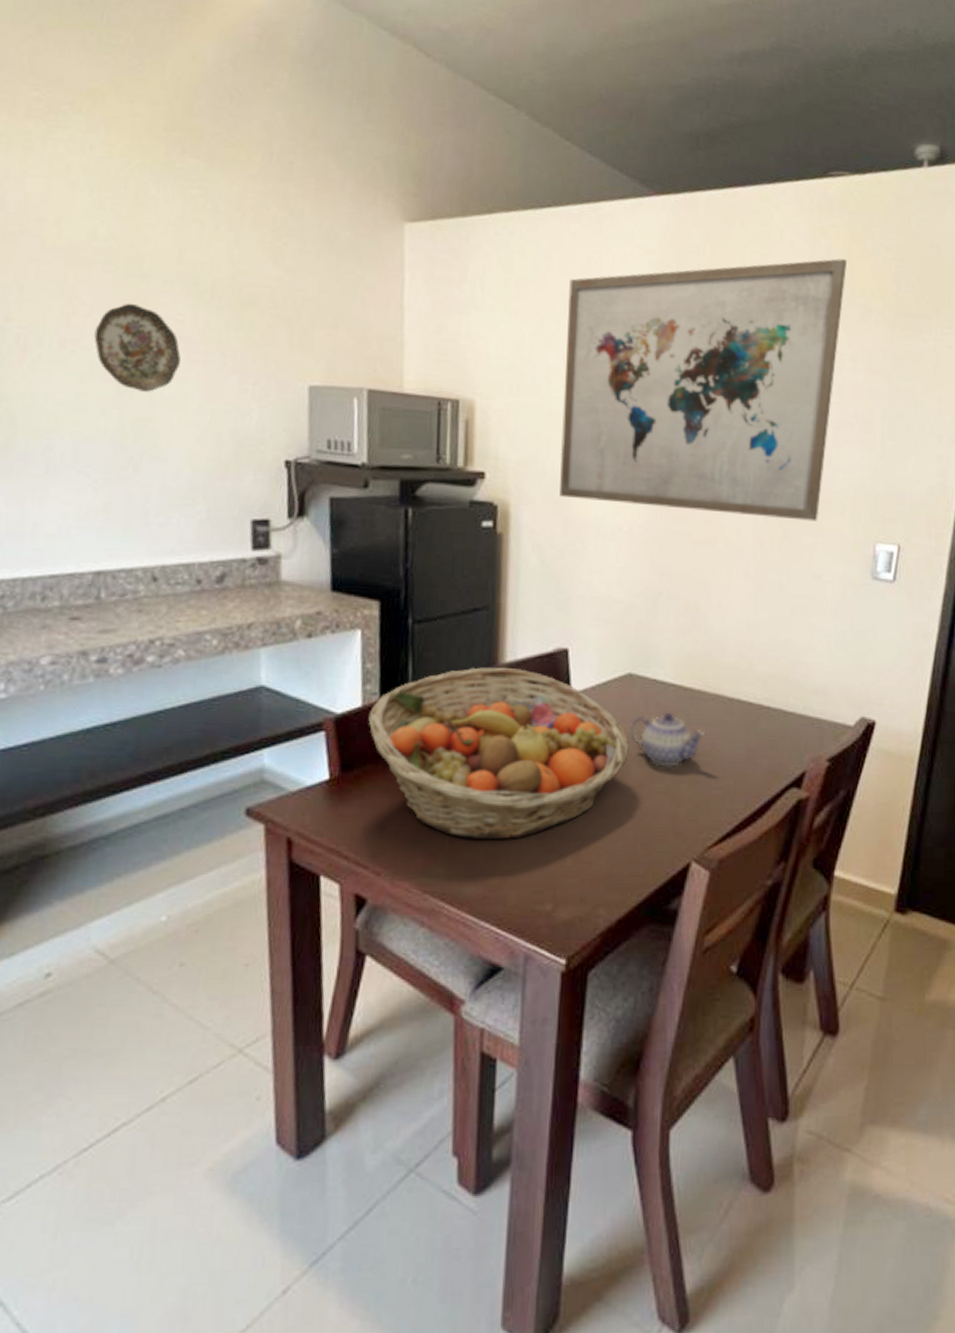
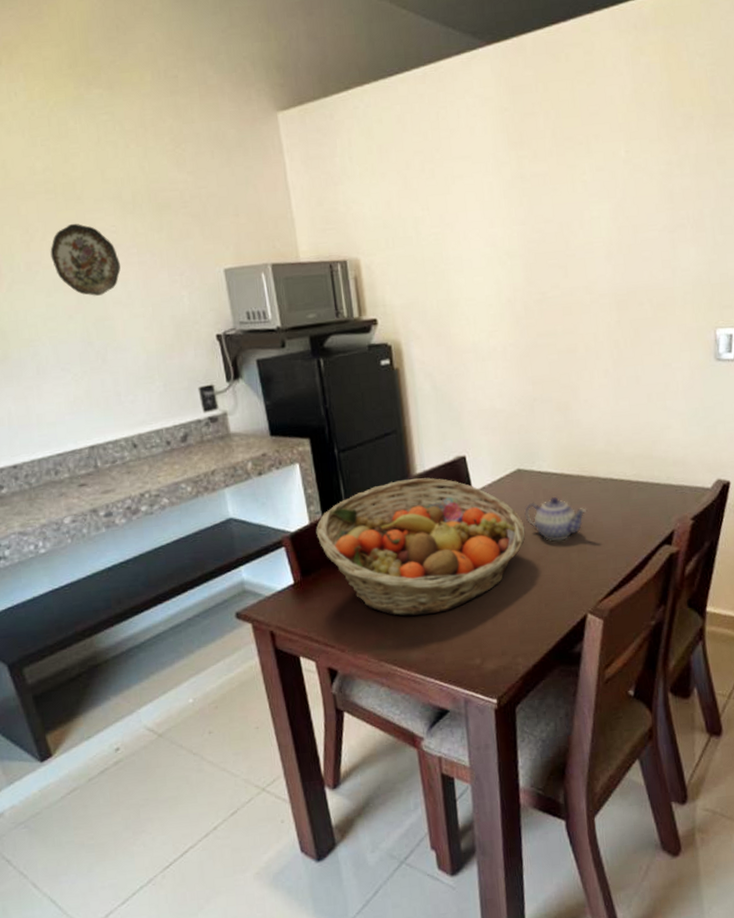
wall art: present [560,258,848,521] -> none [423,72,667,330]

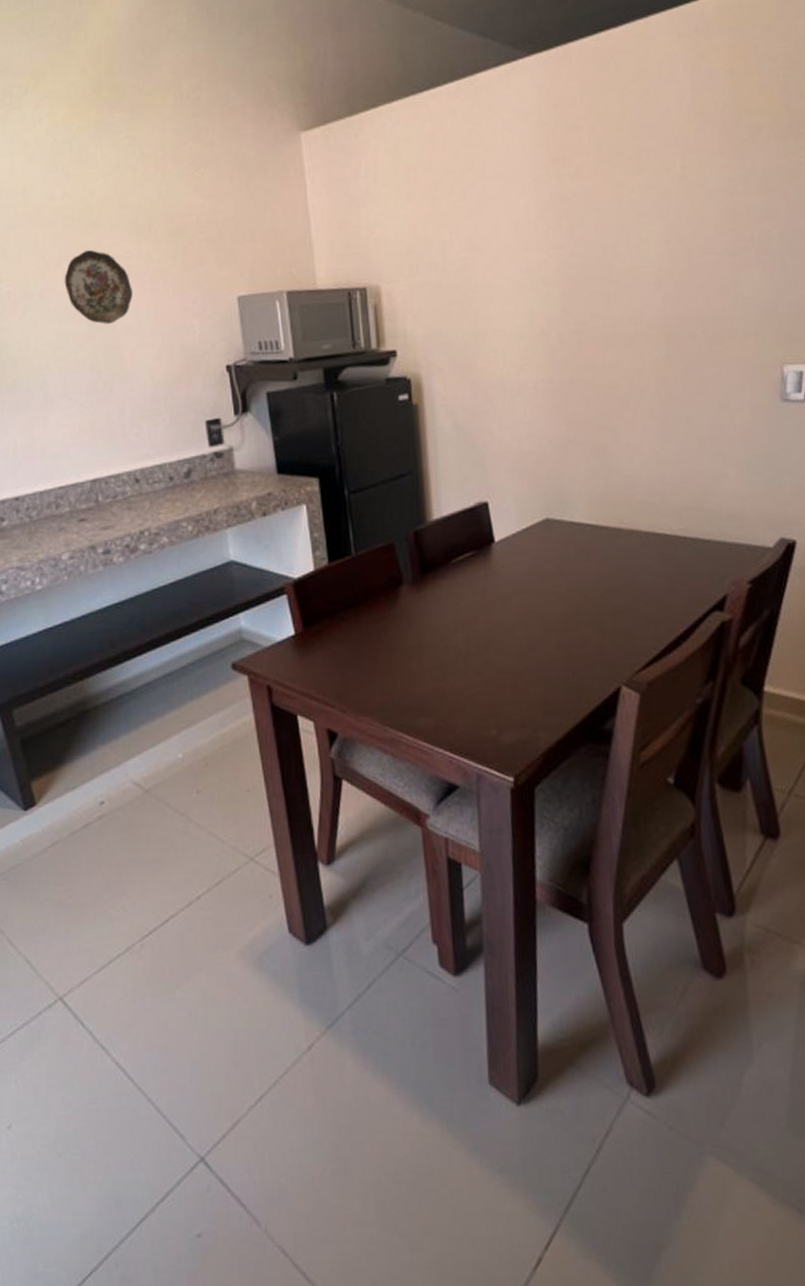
fruit basket: present [316,477,525,616] -> none [321,524,553,677]
teapot: present [524,496,586,542] -> none [552,550,624,602]

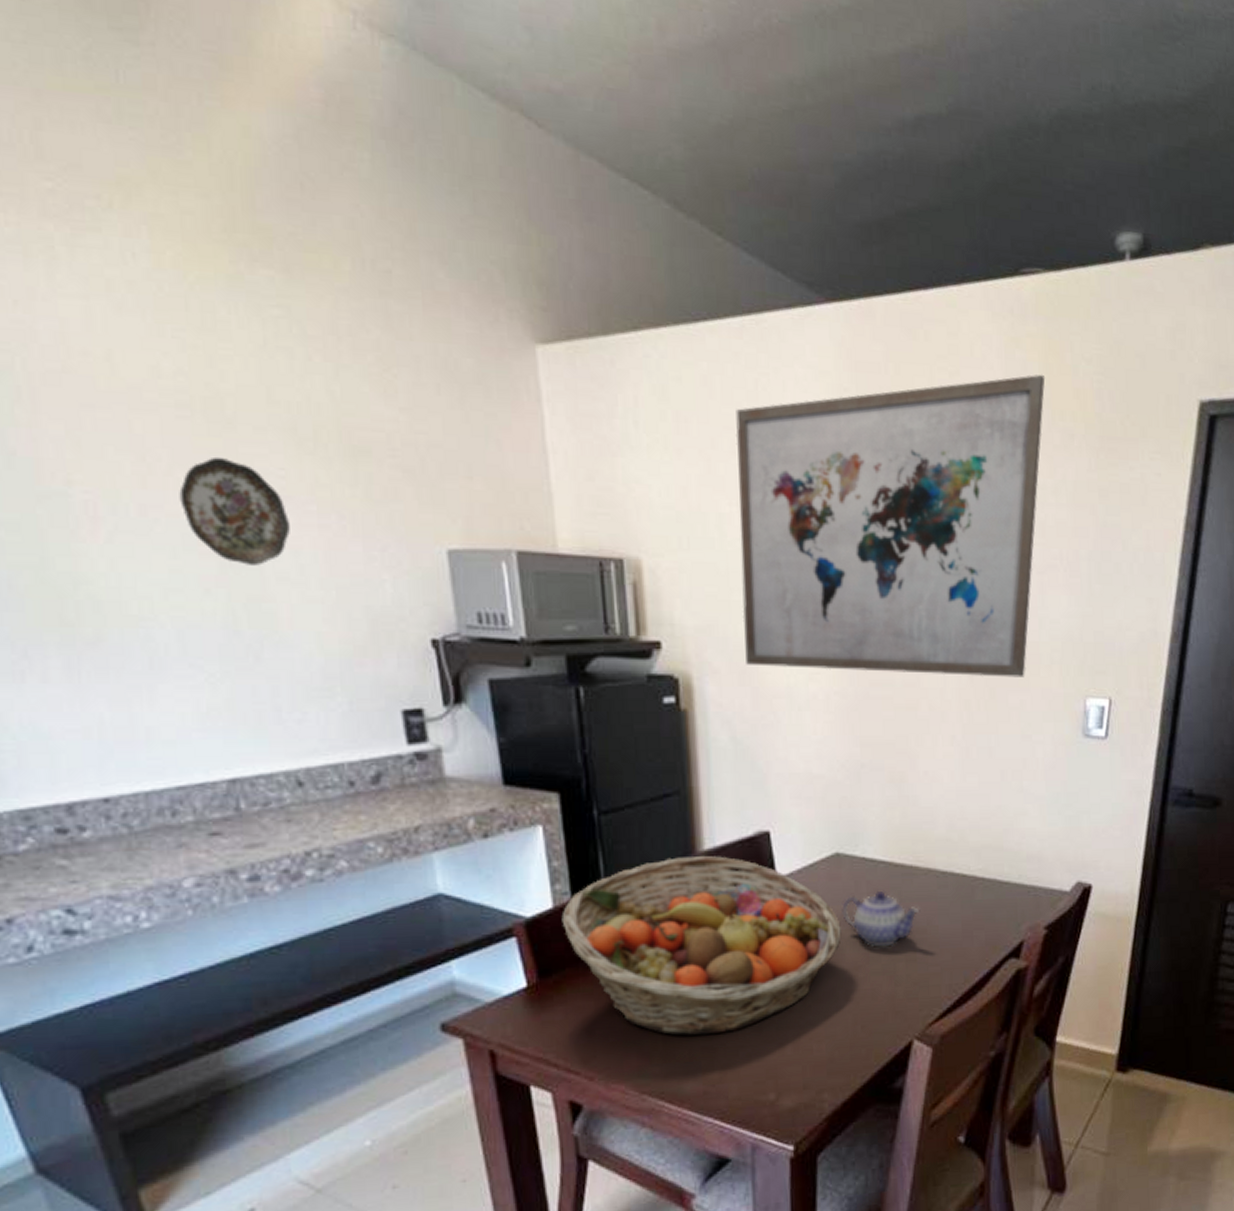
fruit basket: none [321,524,553,677] -> present [561,855,841,1036]
wall art: none [454,79,731,363] -> present [735,374,1046,678]
teapot: none [552,550,624,602] -> present [842,890,919,948]

